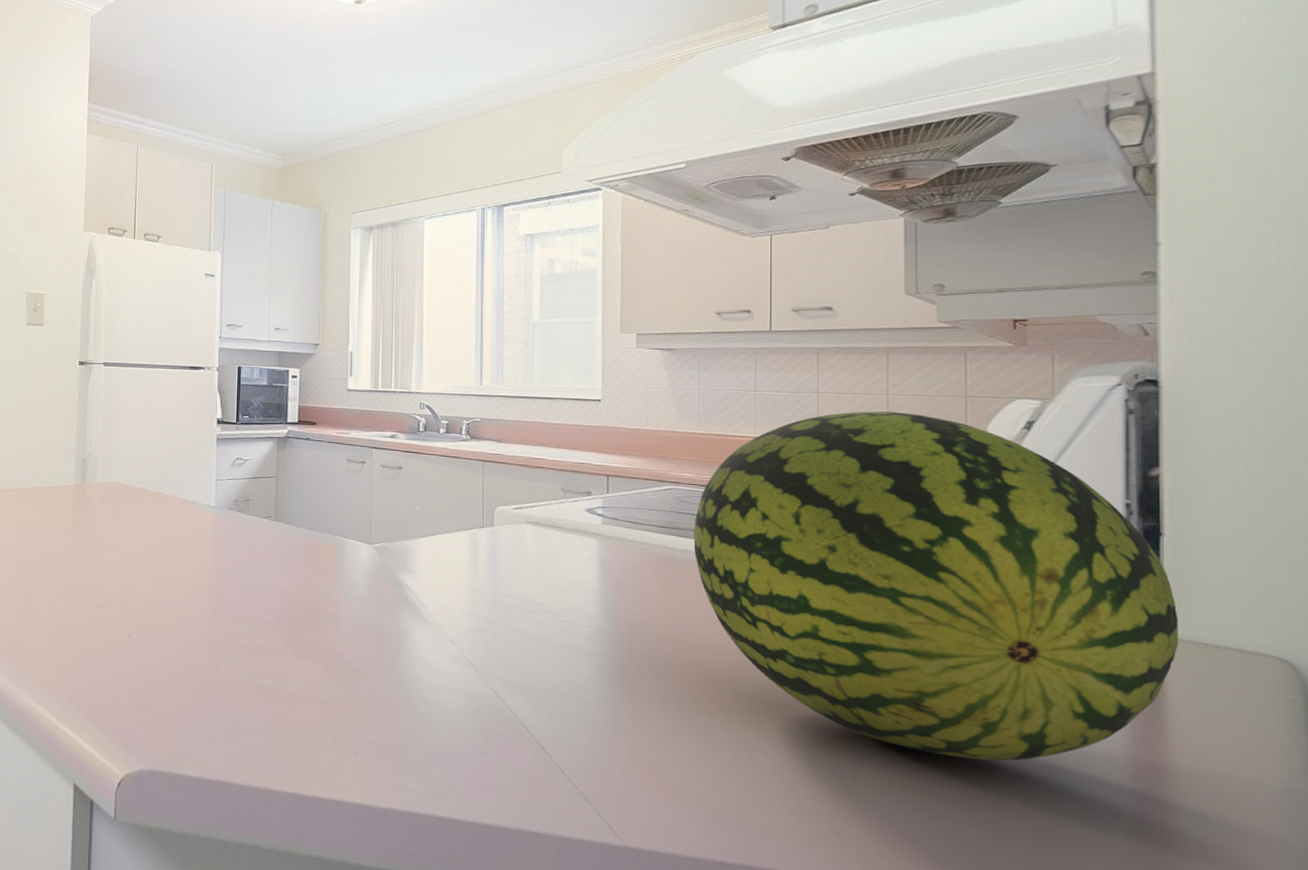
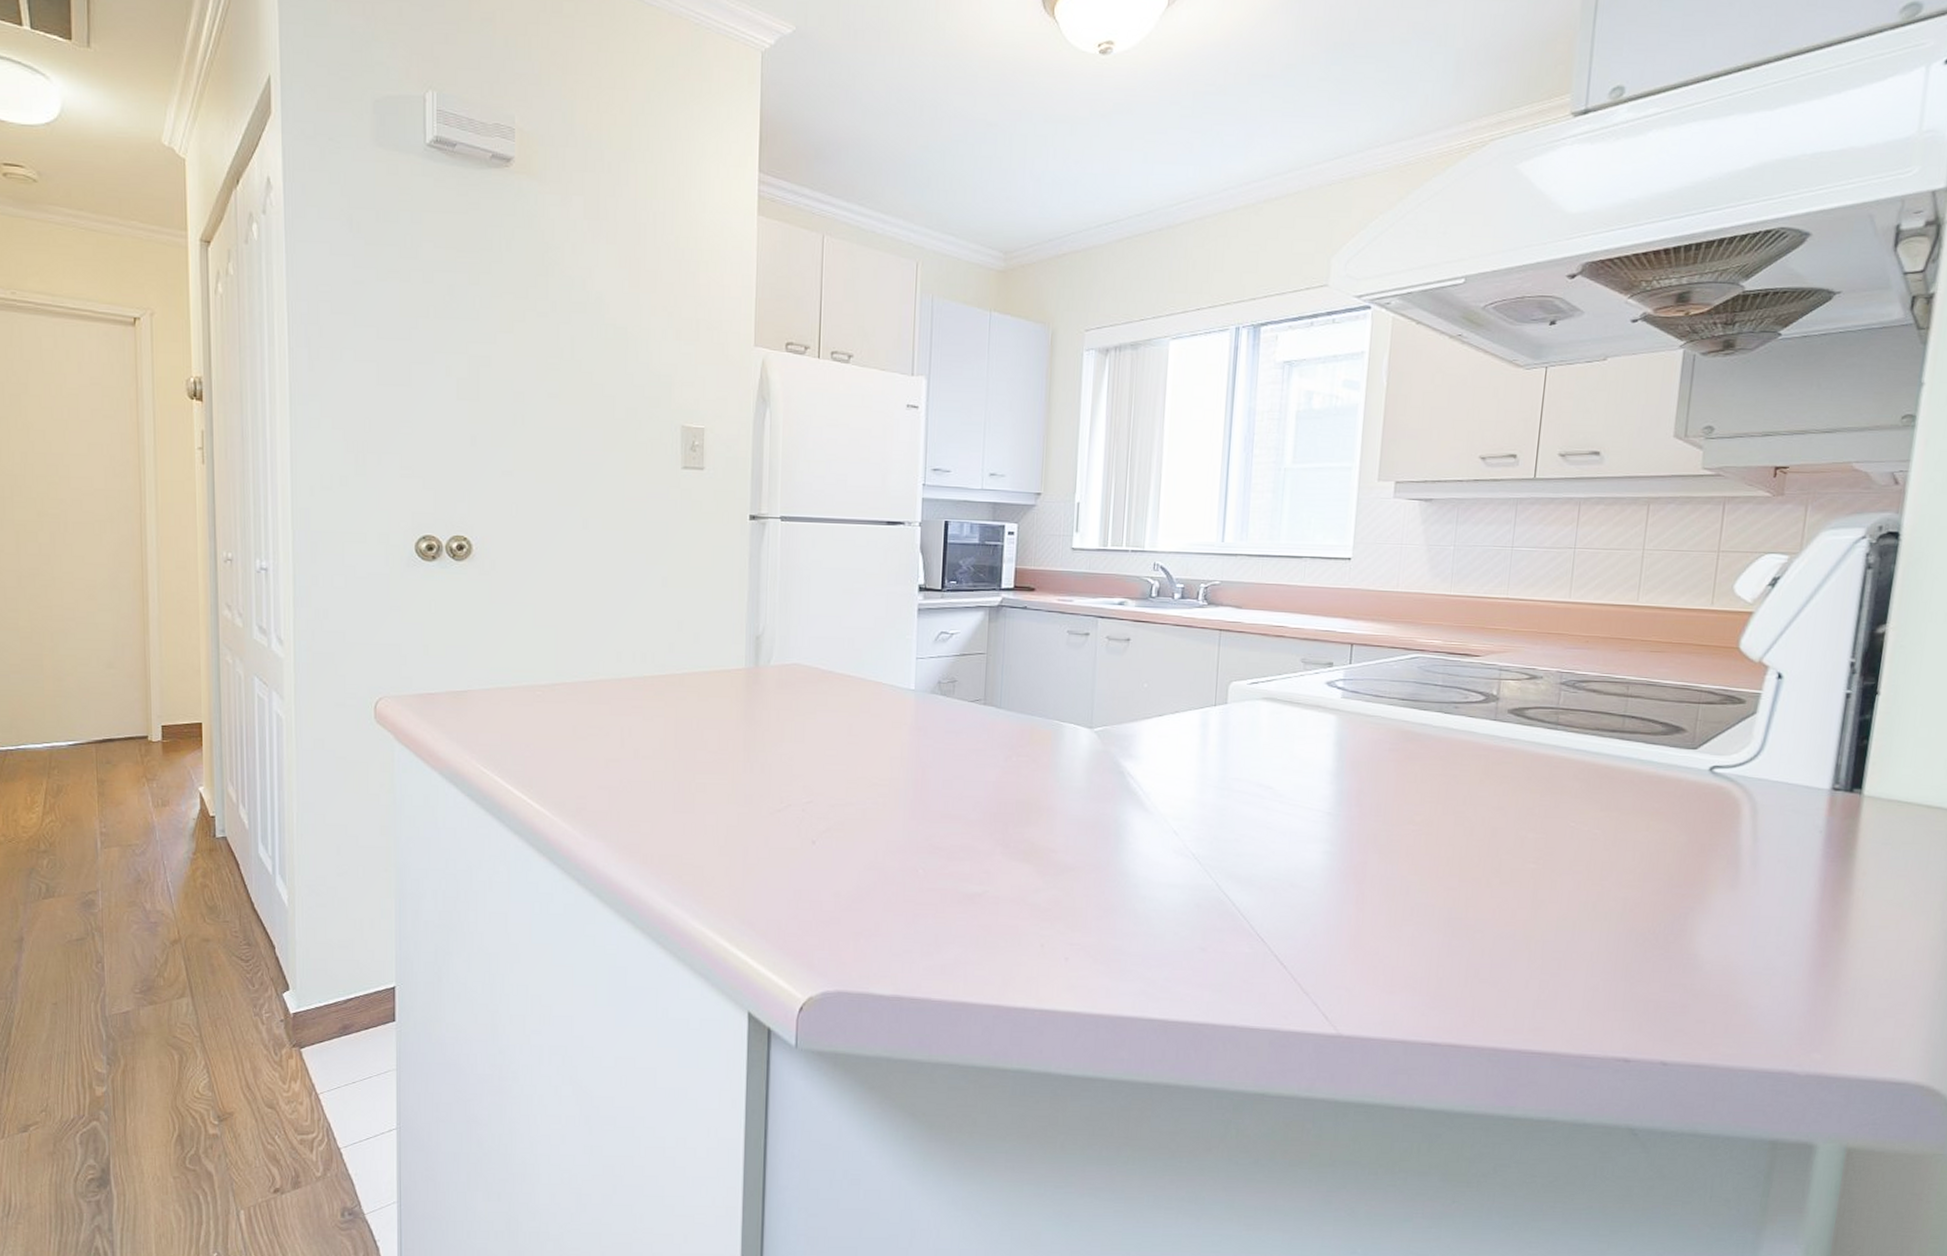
fruit: present [693,411,1179,761] -> none [1433,568,1880,926]

